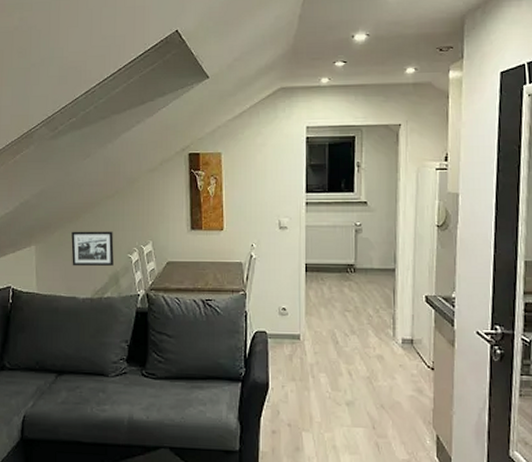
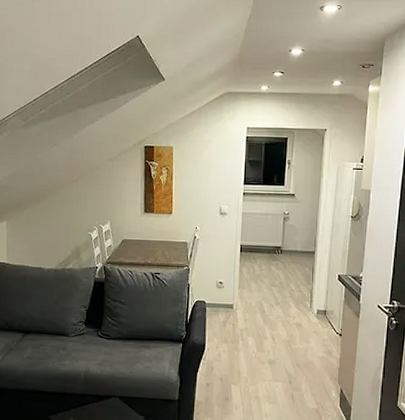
picture frame: present [71,231,114,267] -> none [38,210,77,242]

